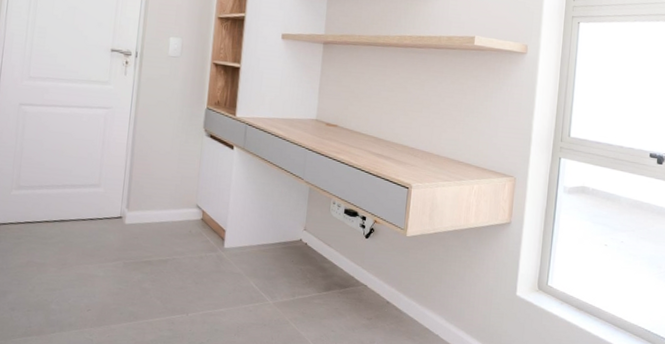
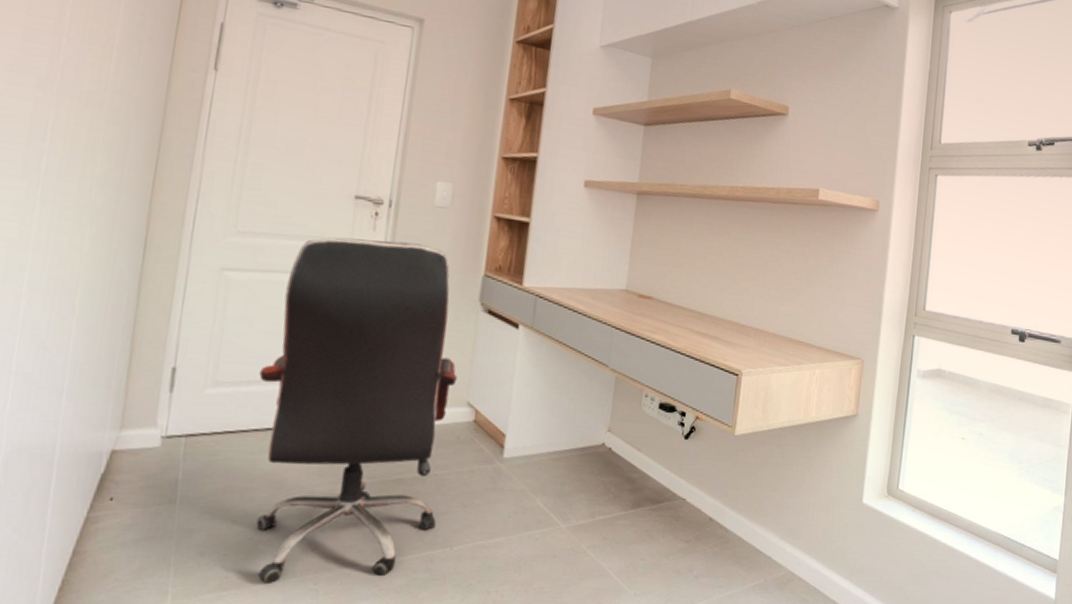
office chair: none [48,80,189,333] -> present [256,237,457,583]

